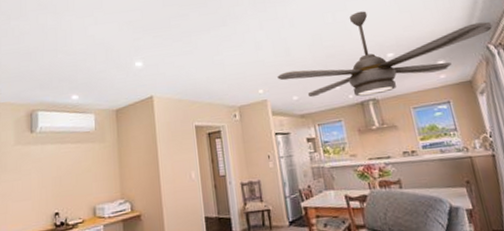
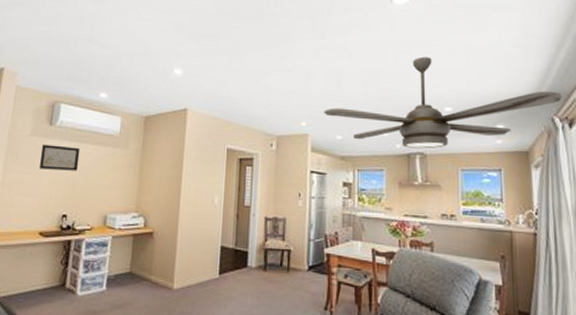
wall art: none [26,149,63,175] -> present [38,144,81,171]

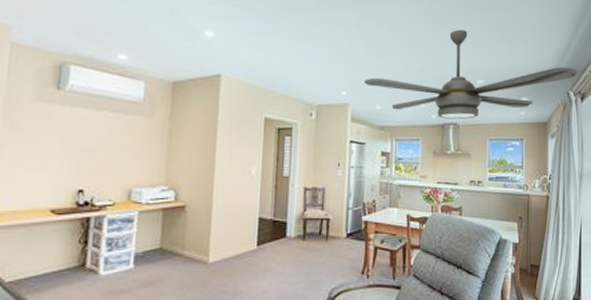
wall art: present [38,144,81,171] -> none [45,111,97,142]

